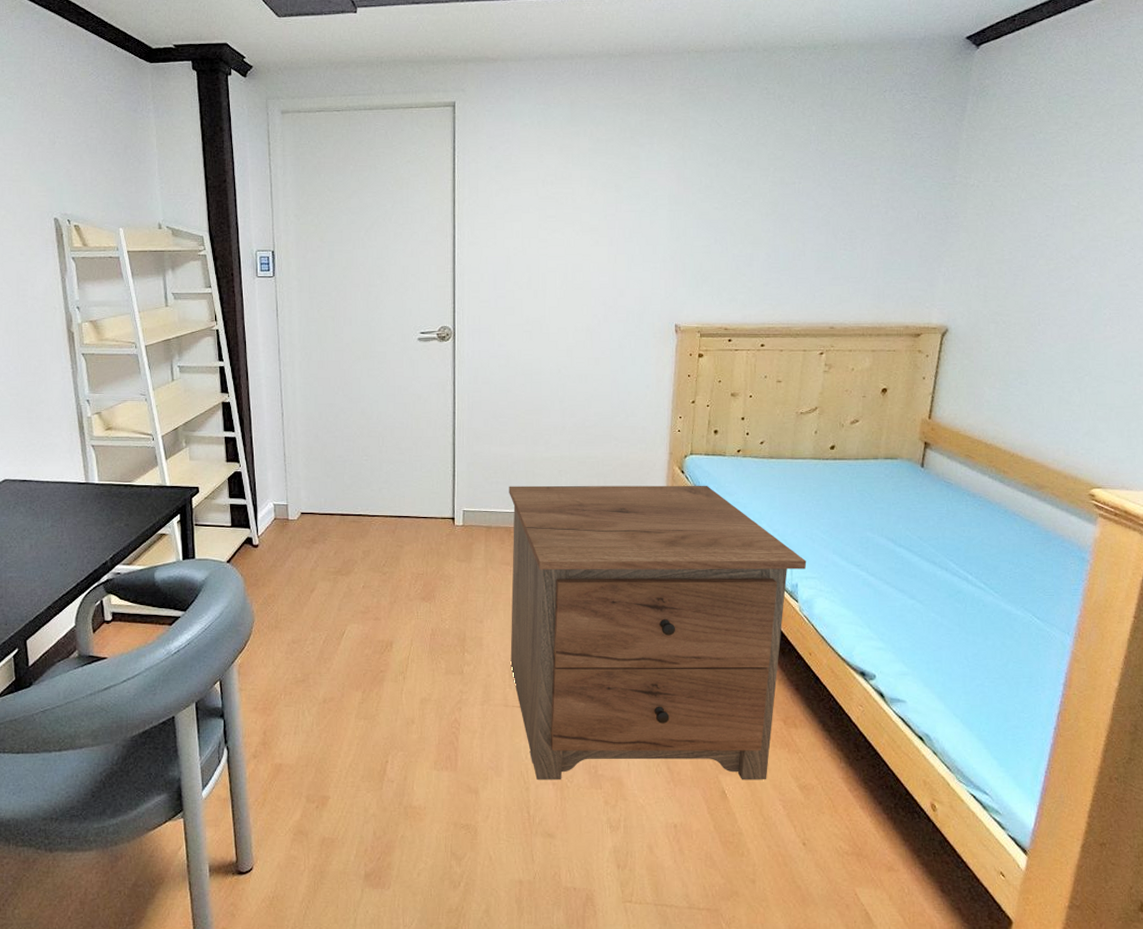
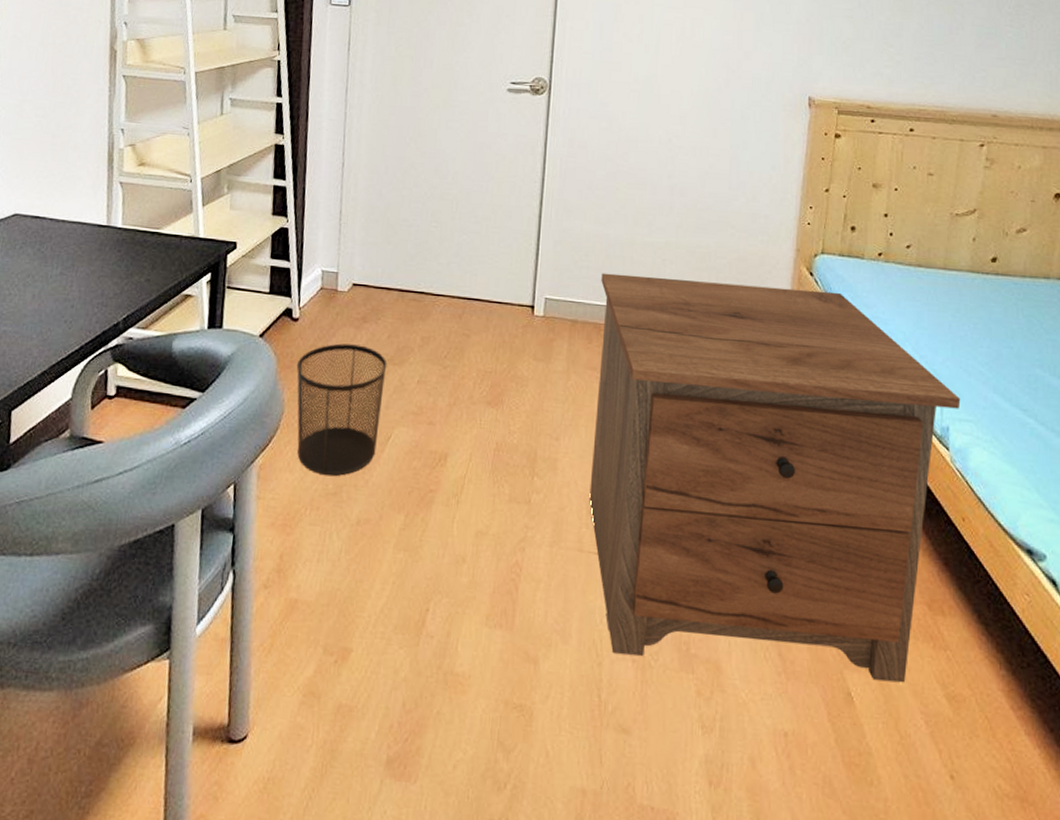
waste bin: none [260,562,336,667] -> present [296,343,387,476]

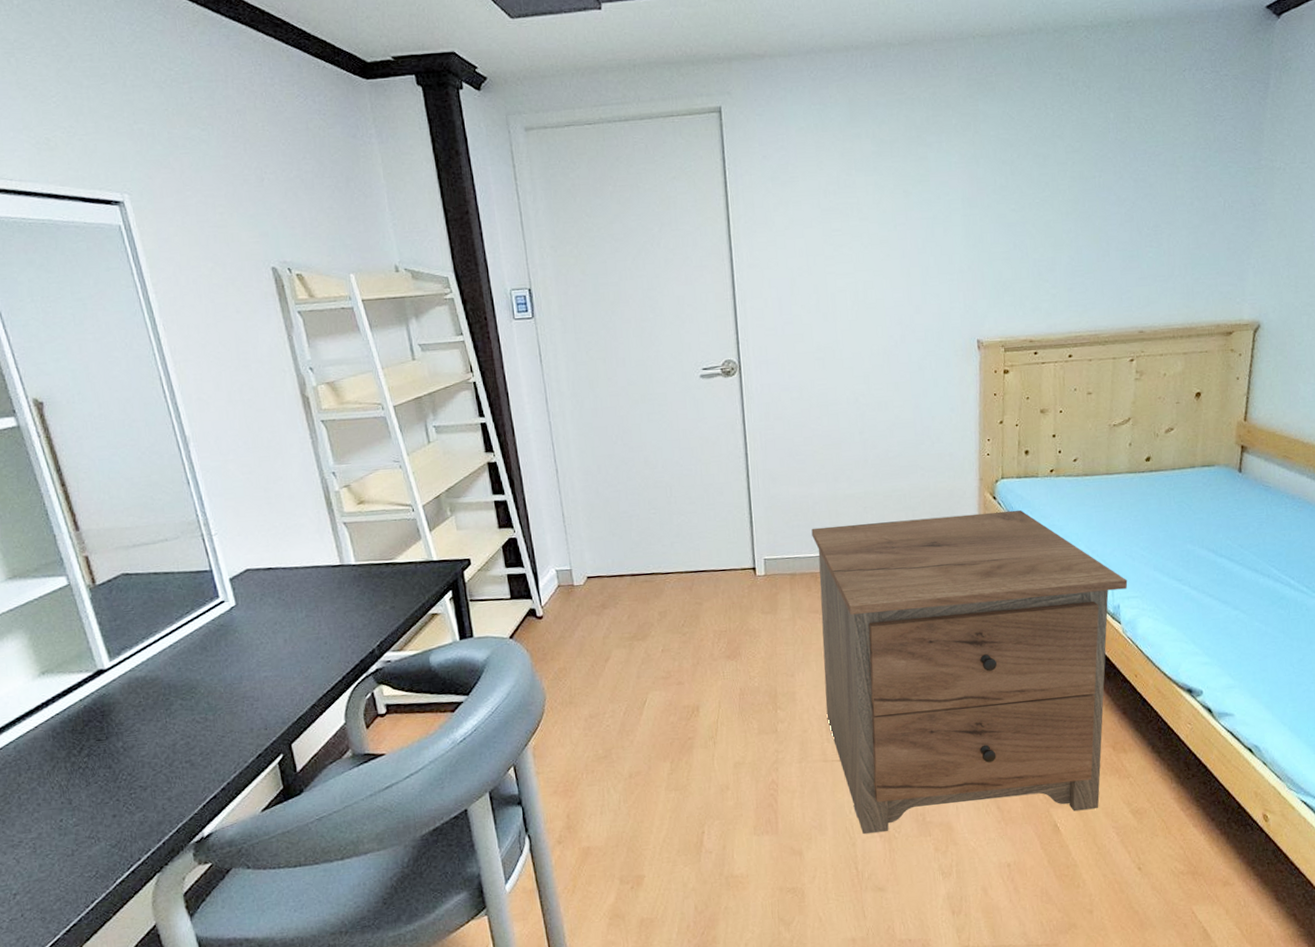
waste bin: present [296,343,387,476] -> none [549,629,635,744]

